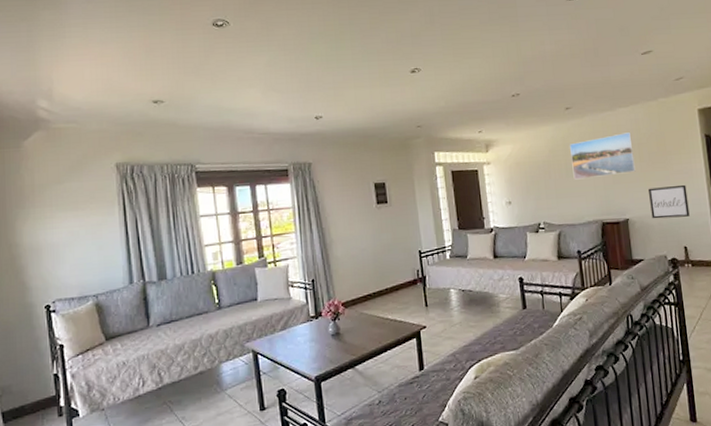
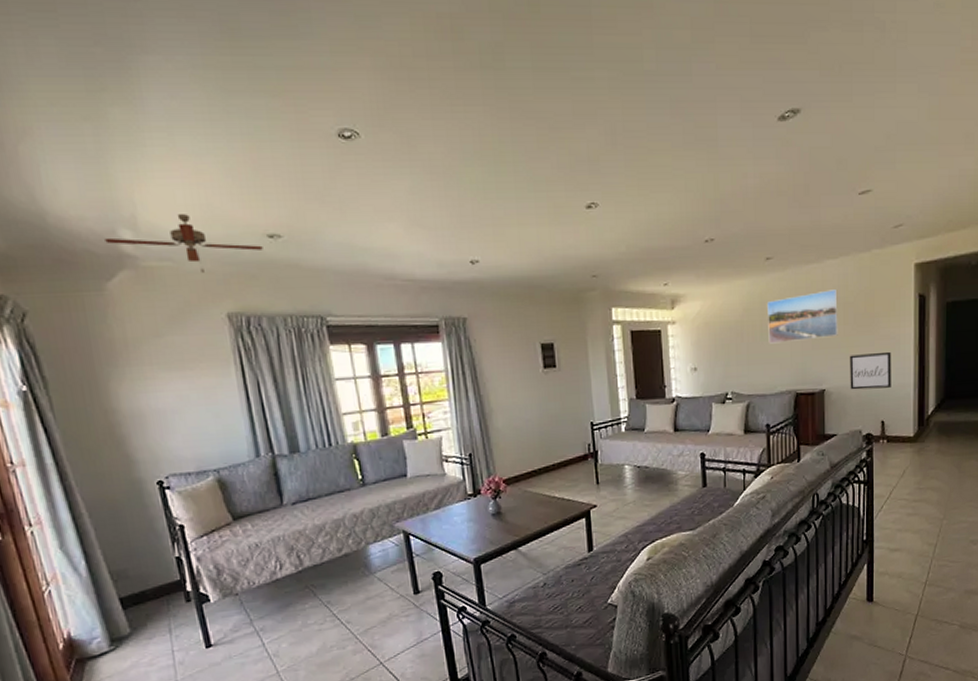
ceiling fan: none [26,87,149,132] -> present [104,214,263,273]

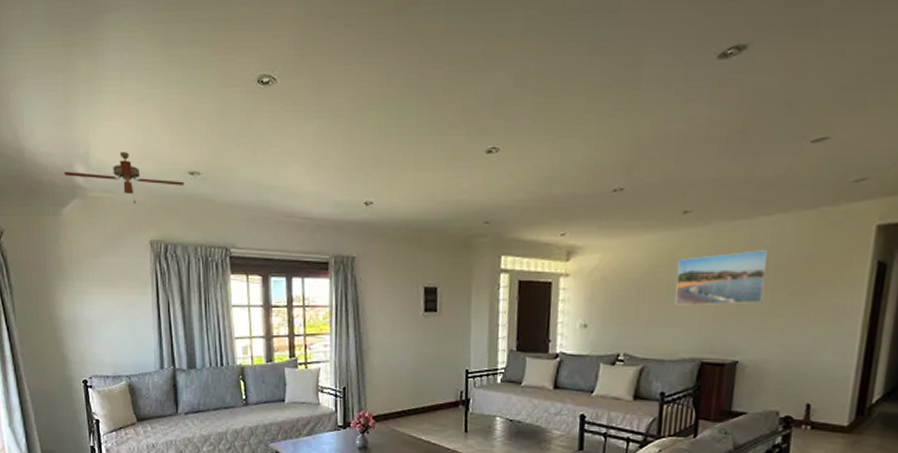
wall art: present [850,351,891,390] -> none [771,325,831,367]

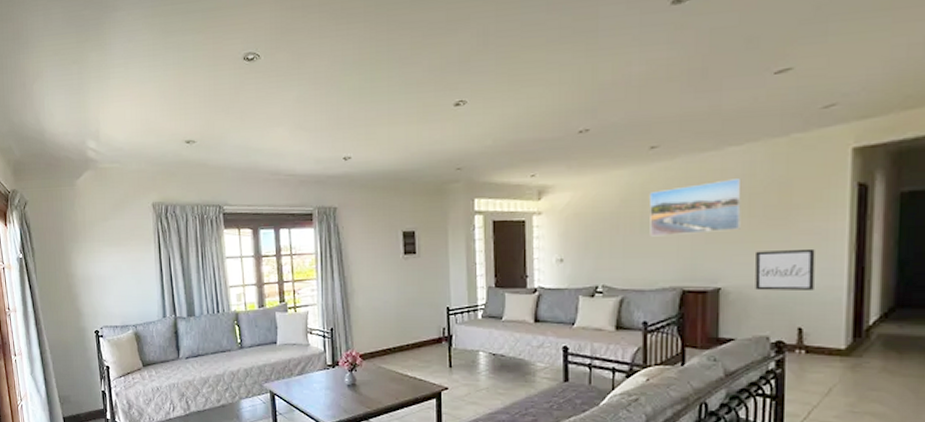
ceiling fan: present [64,152,184,204] -> none [78,127,182,172]
wall art: none [771,325,831,367] -> present [755,248,815,291]

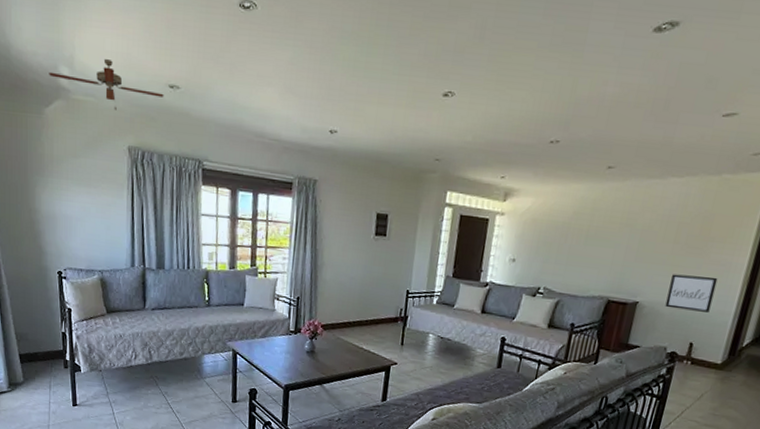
ceiling fan: none [78,127,182,172] -> present [49,59,164,110]
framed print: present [650,179,742,237] -> none [591,207,675,253]

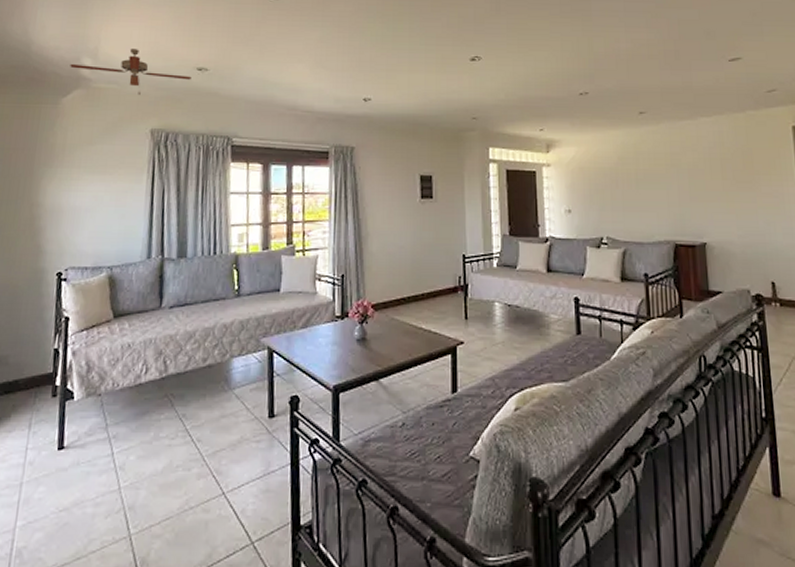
wall art: present [665,274,718,313] -> none [731,209,779,247]

